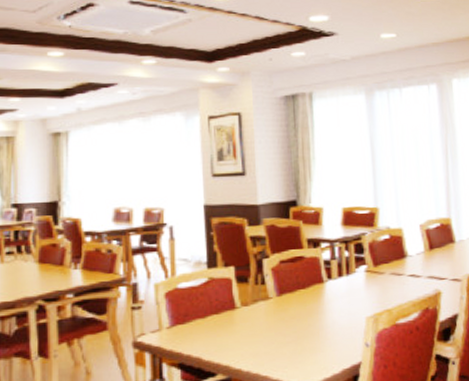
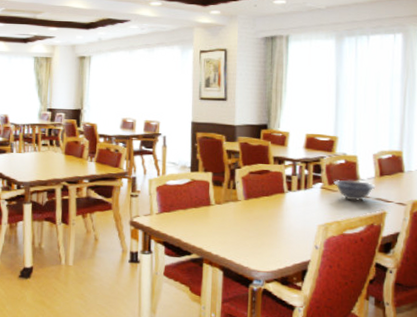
decorative bowl: none [379,257,426,283] -> present [333,180,376,201]

